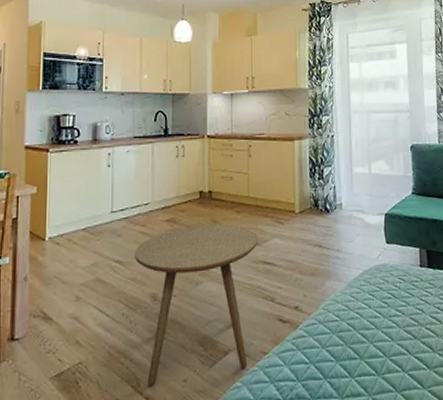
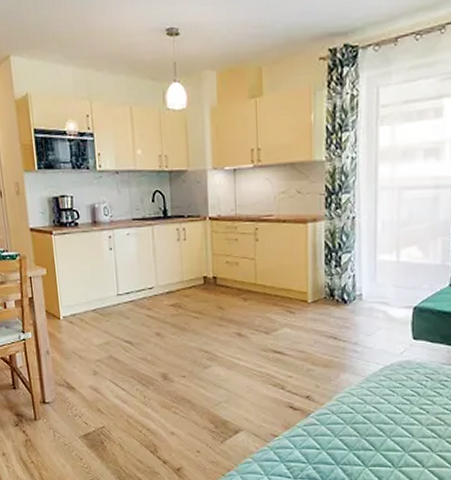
side table: present [135,223,258,387] -> none [143,310,267,454]

